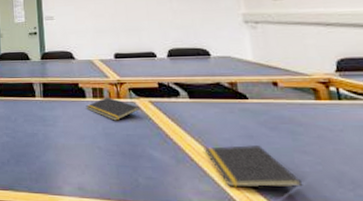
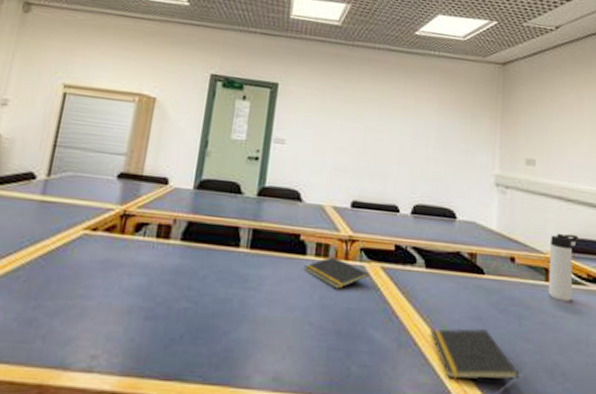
thermos bottle: none [314,54,351,116] -> present [548,233,579,302]

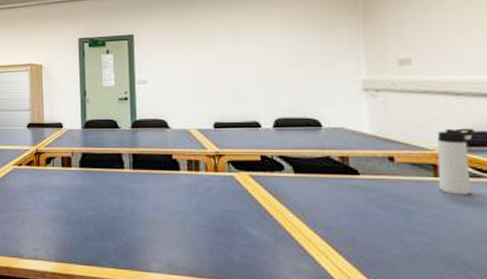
notepad: present [304,256,369,289] -> none [179,169,239,196]
notepad: present [430,328,520,381] -> none [306,223,410,269]

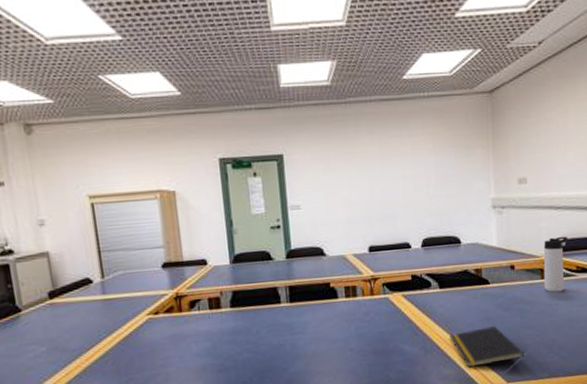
notepad: none [306,223,410,269] -> present [449,326,525,368]

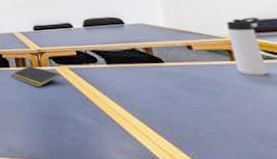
notepad: none [338,294,393,320] -> present [10,65,61,87]
notepad: present [449,326,525,368] -> none [124,106,226,146]

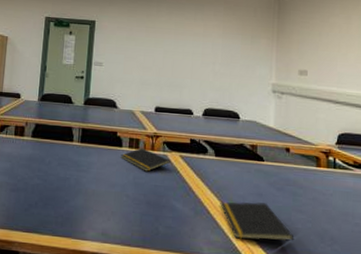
notepad: none [124,106,226,146] -> present [220,201,294,242]
thermos bottle: present [226,17,268,76] -> none [318,128,346,183]

